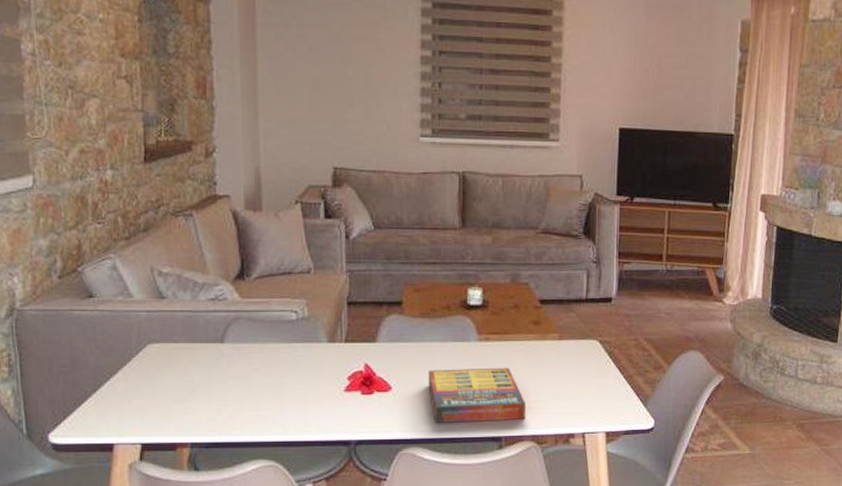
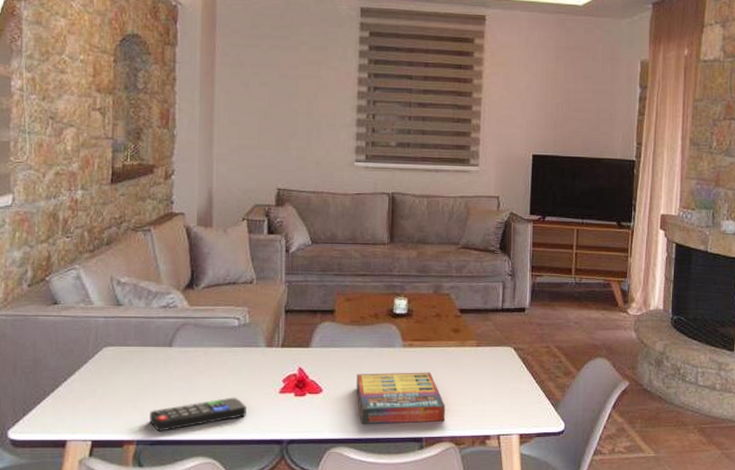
remote control: none [203,396,309,433] -> present [150,397,246,432]

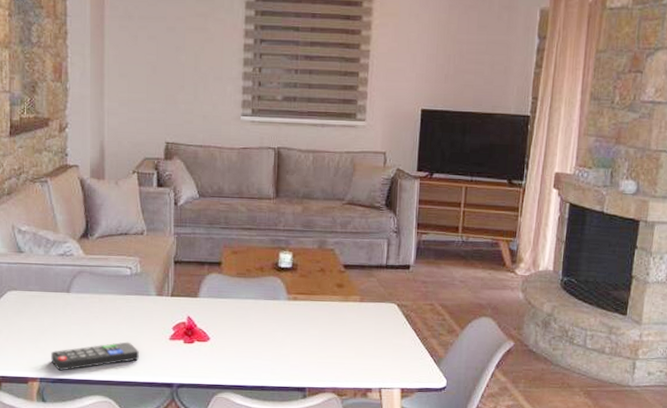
game compilation box: present [356,372,446,424] -> none [242,324,329,373]

